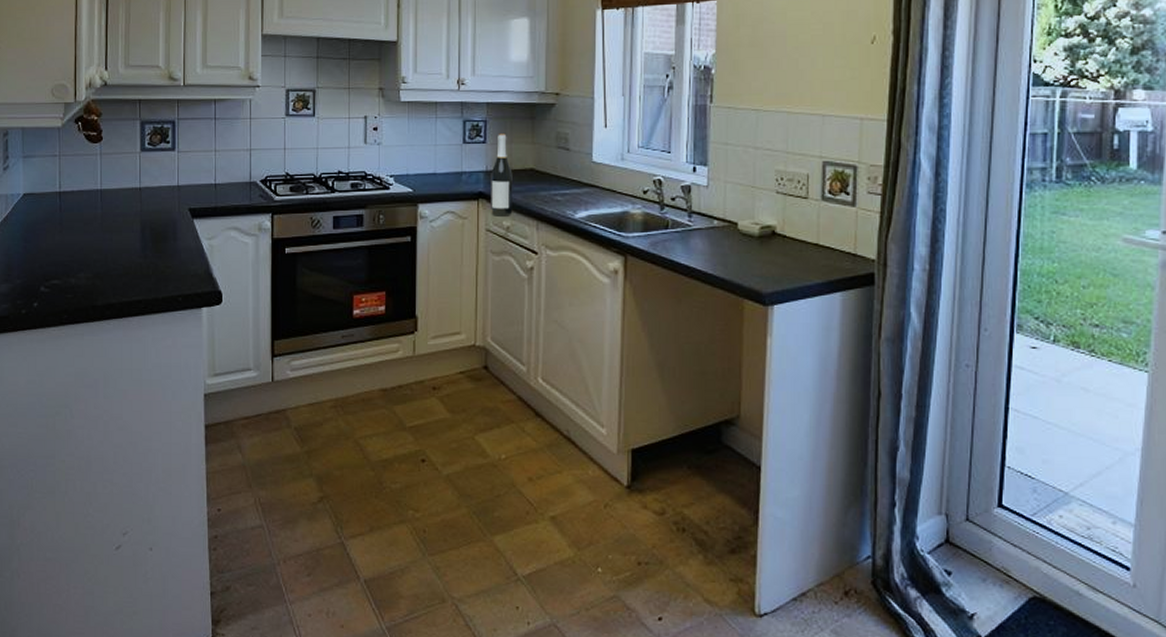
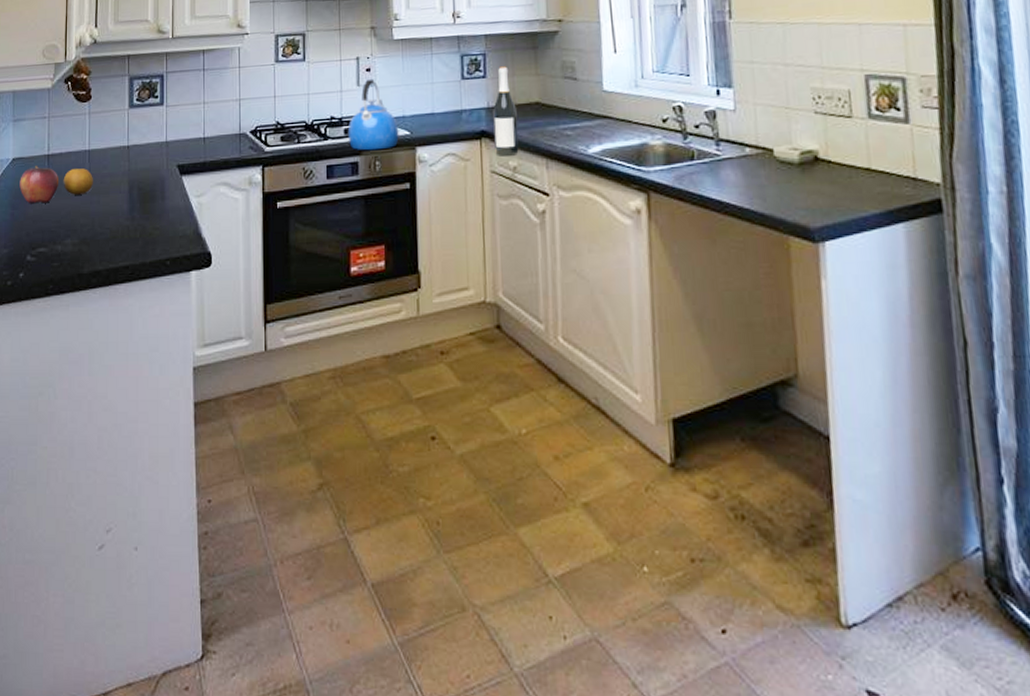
fruit: none [31,202,72,238] -> present [19,166,59,204]
fruit: none [75,207,107,232] -> present [63,168,94,195]
kettle: none [354,137,402,205] -> present [347,78,399,151]

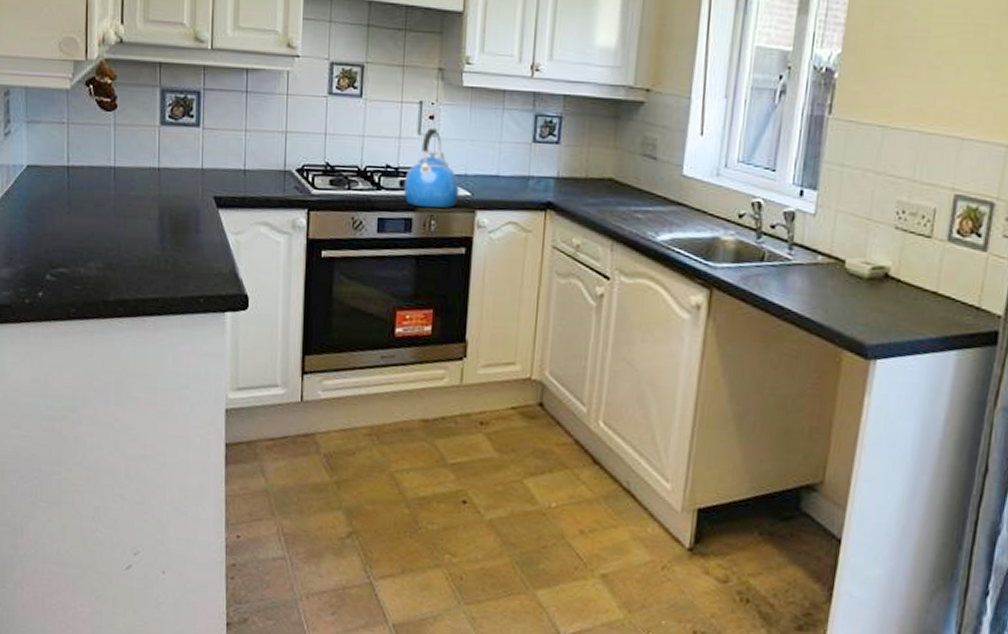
fruit: present [19,166,59,204] -> none [36,177,81,220]
fruit: present [63,168,94,195] -> none [85,186,120,216]
wine bottle: present [493,66,519,158] -> none [559,133,588,234]

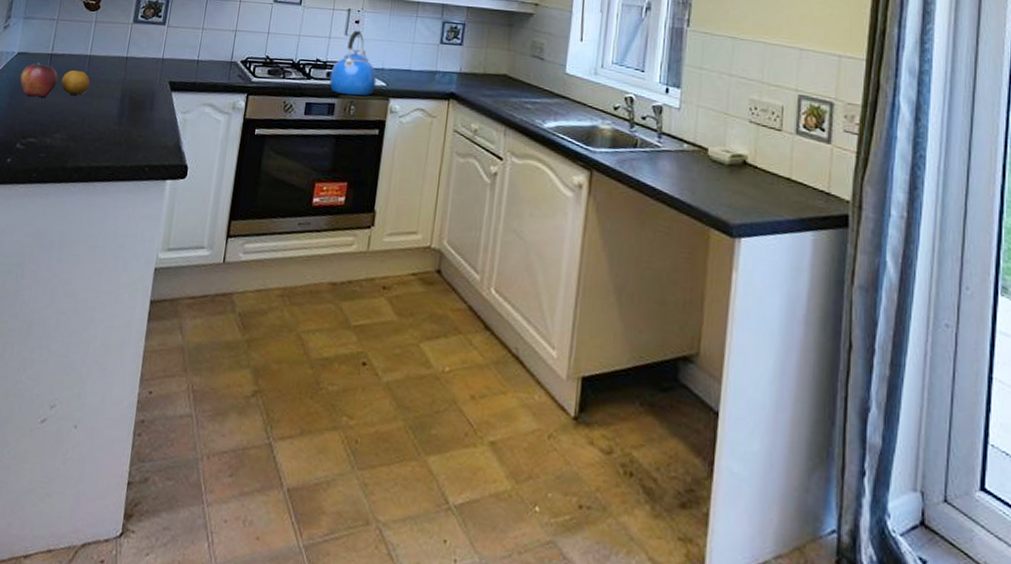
fruit: none [36,177,81,220] -> present [20,62,58,98]
fruit: none [85,186,120,216] -> present [61,70,90,95]

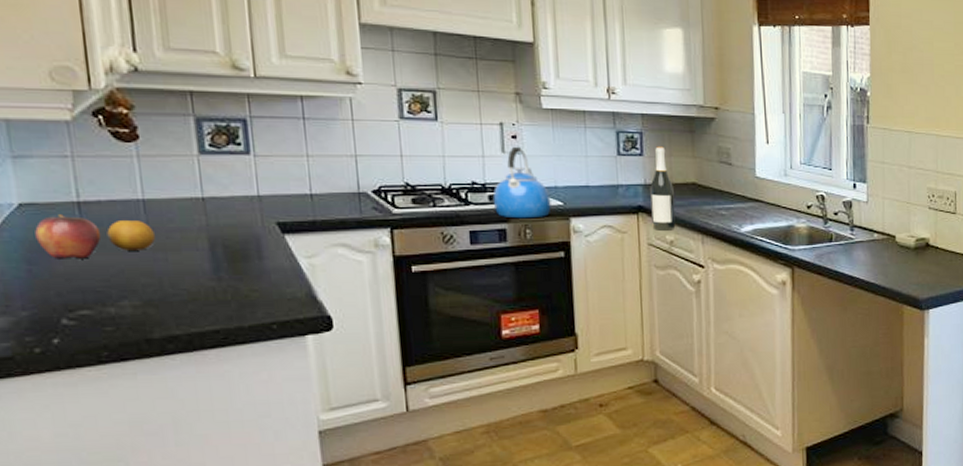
wine bottle: none [460,37,486,121] -> present [650,146,676,232]

